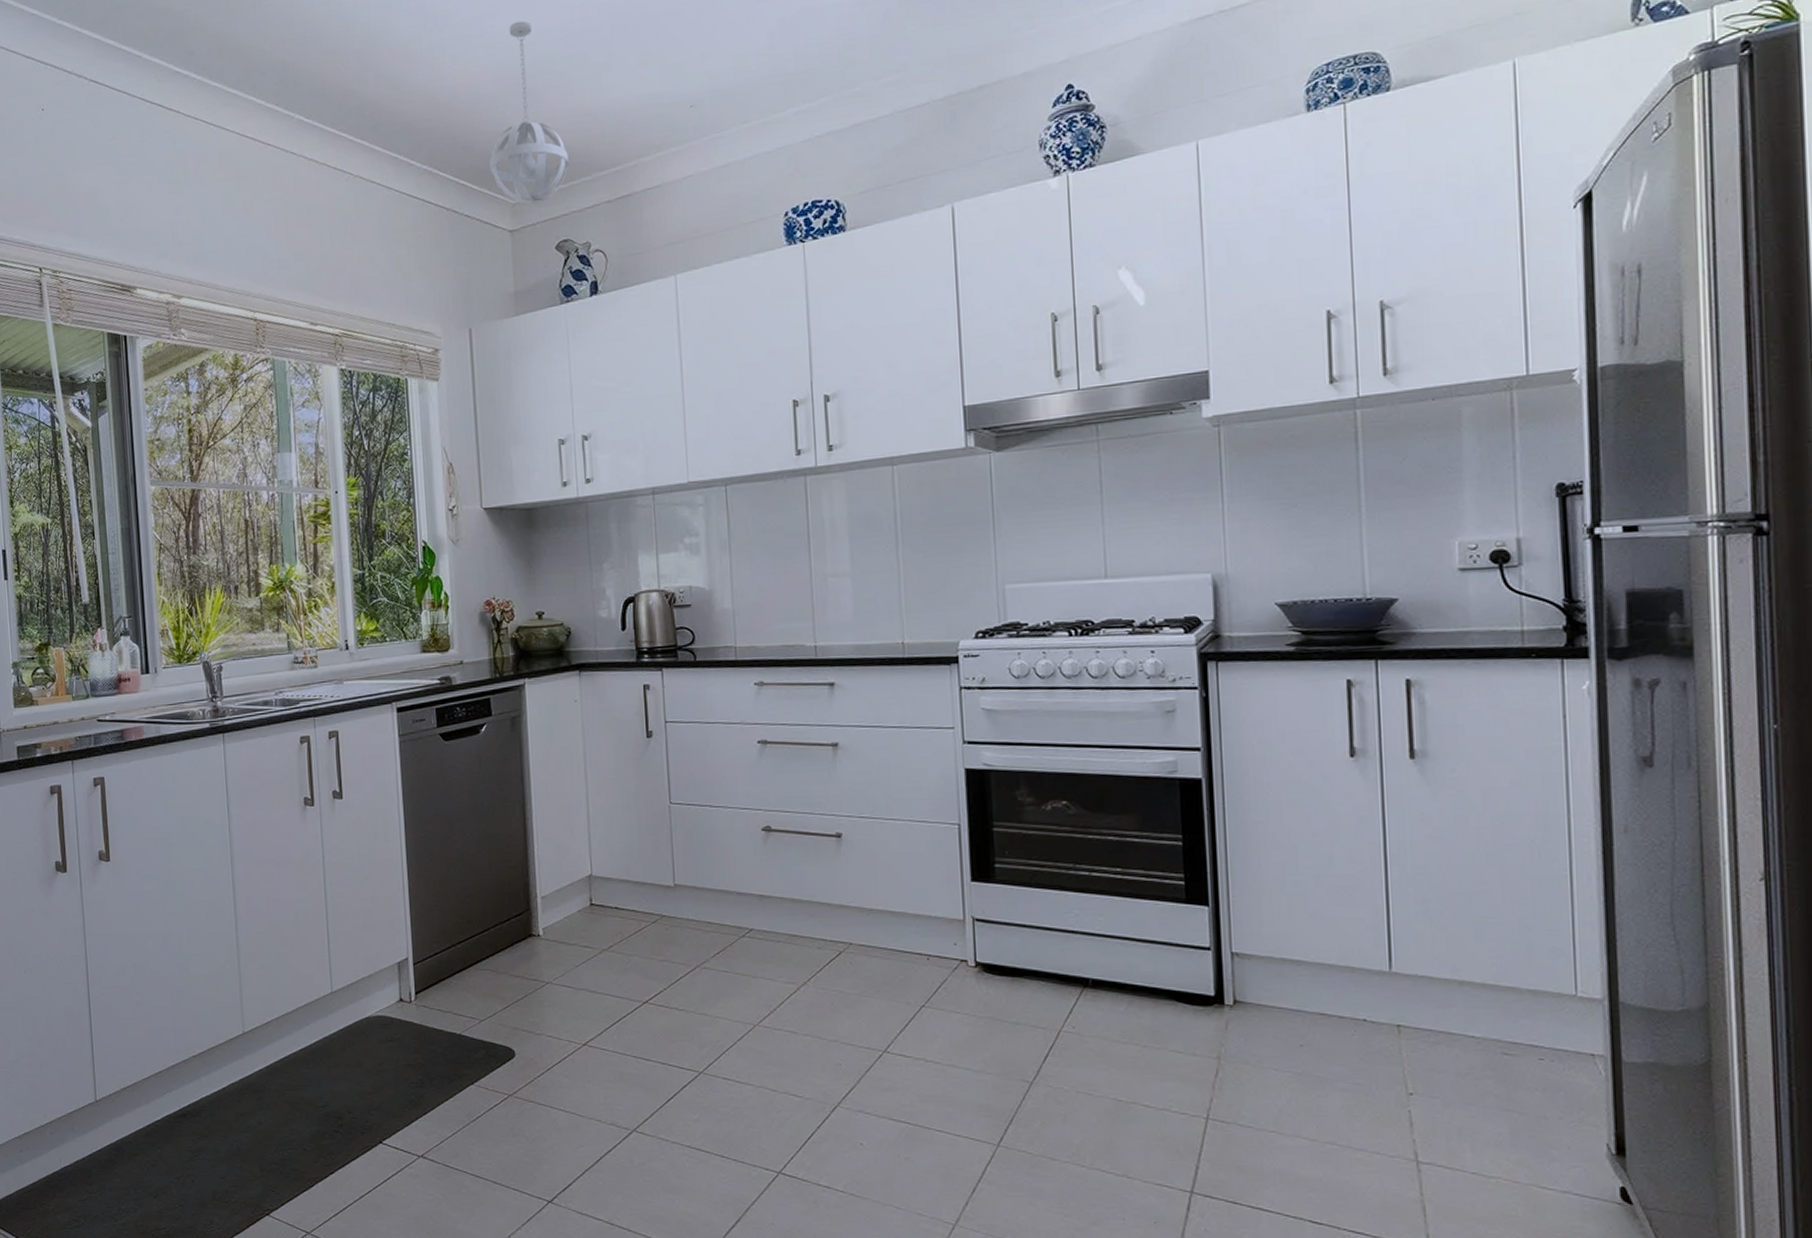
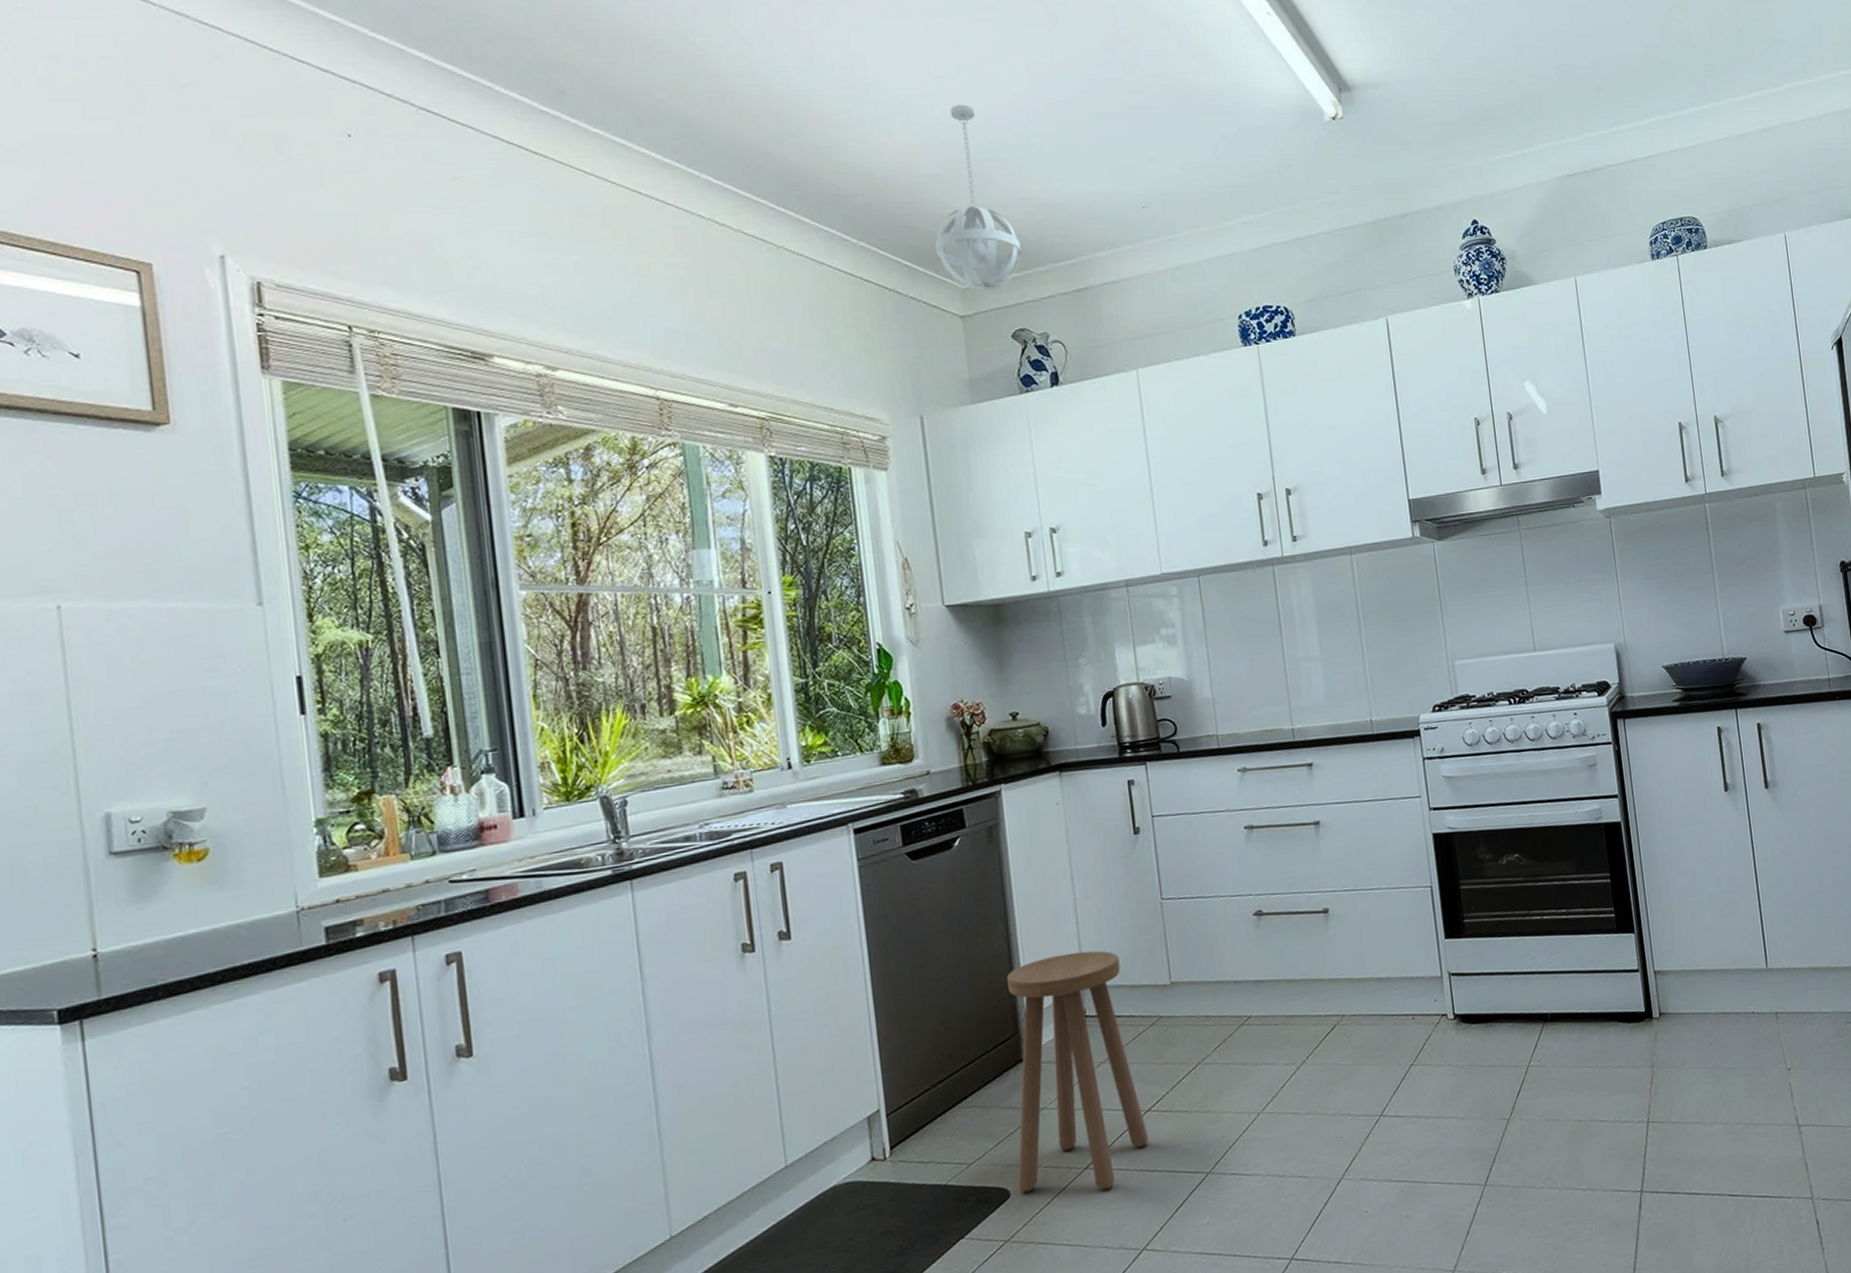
stool: none [522,843,645,1067] -> present [1007,950,1149,1192]

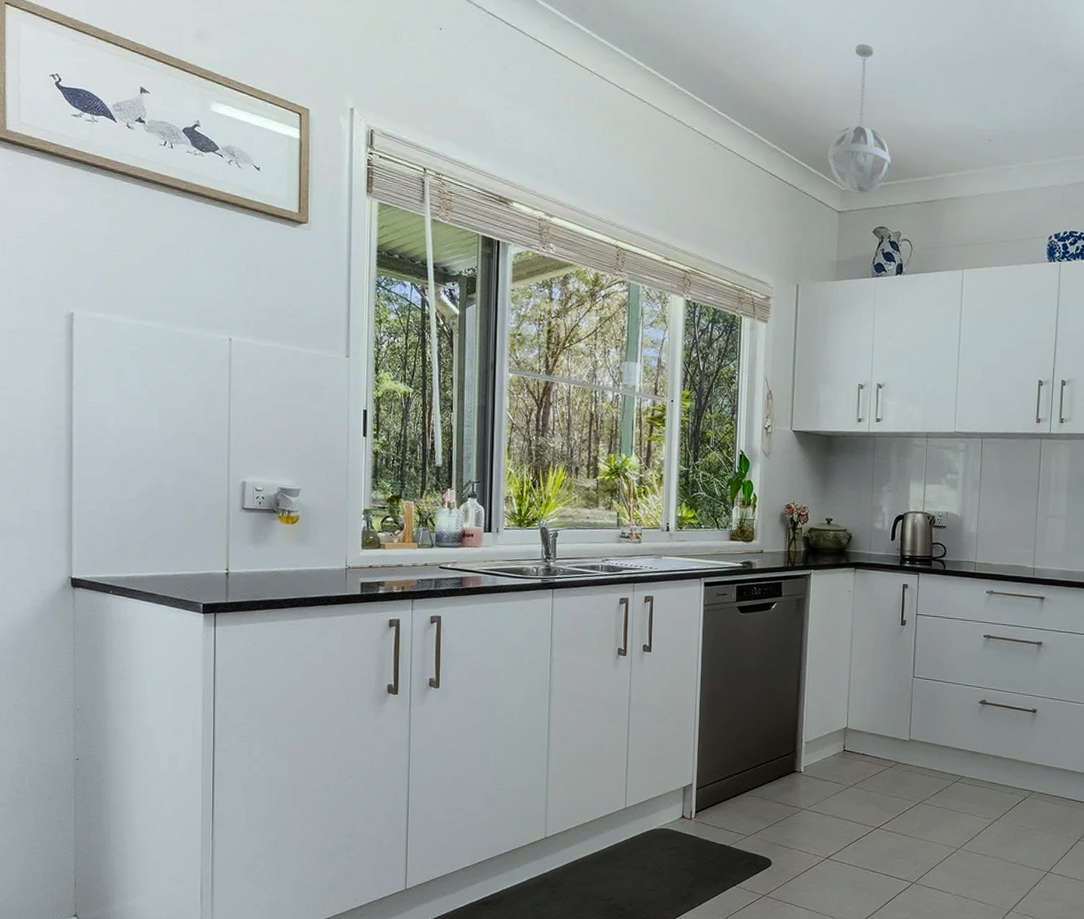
stool: present [1007,950,1149,1192] -> none [778,702,875,876]

